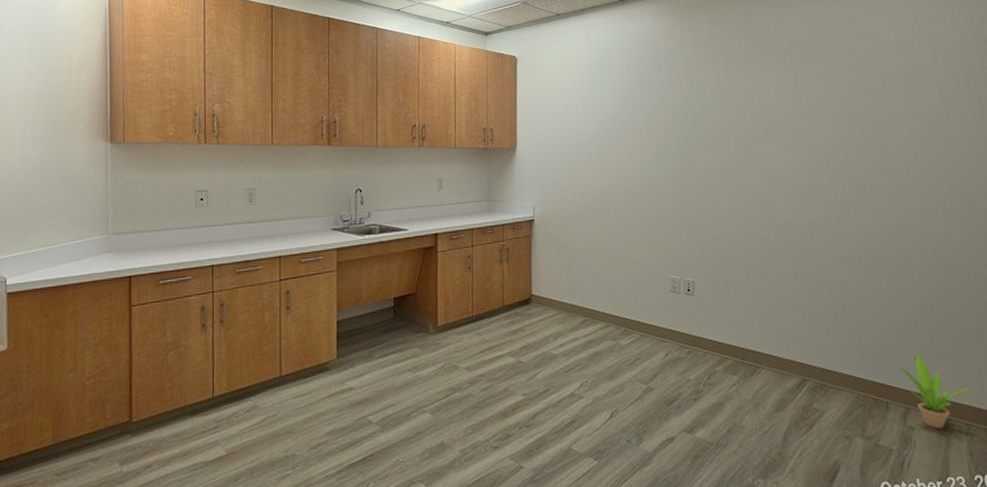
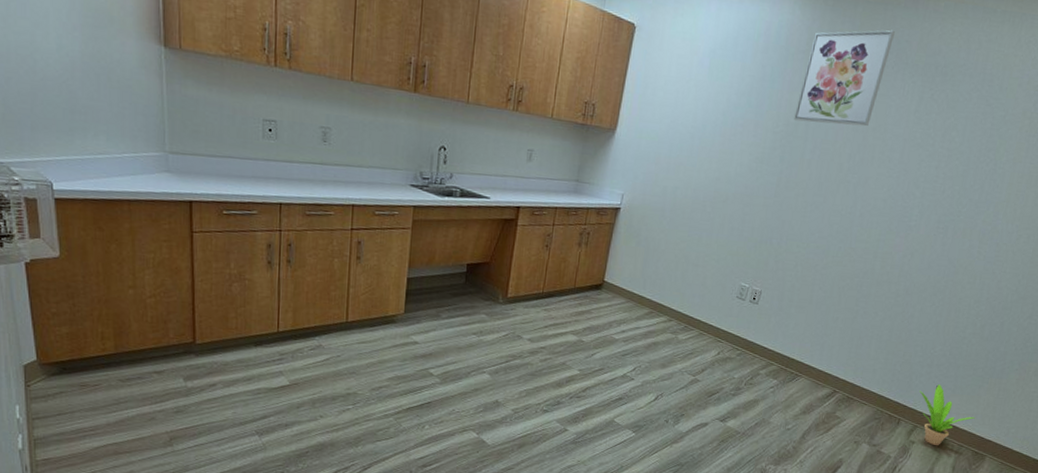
wall art: none [678,22,754,113] -> present [794,29,895,127]

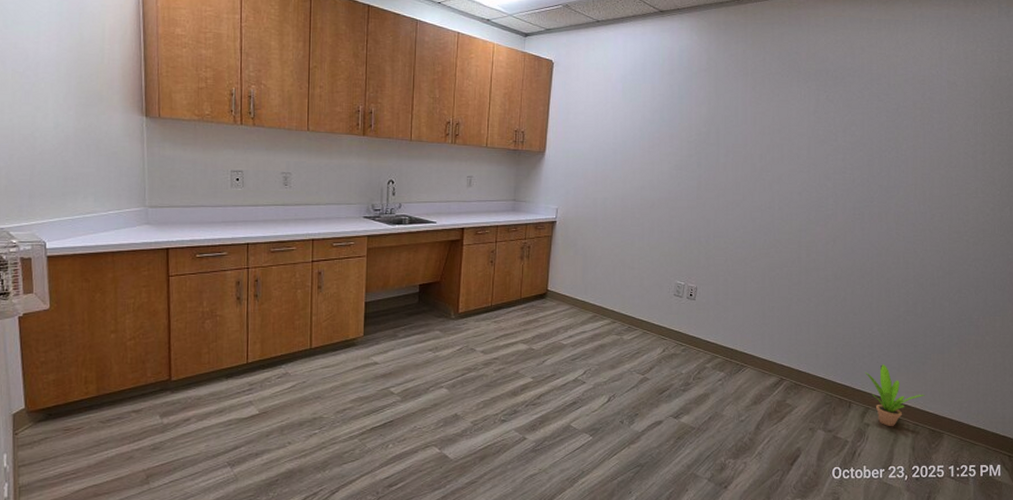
wall art: present [794,29,895,127] -> none [705,44,784,130]

